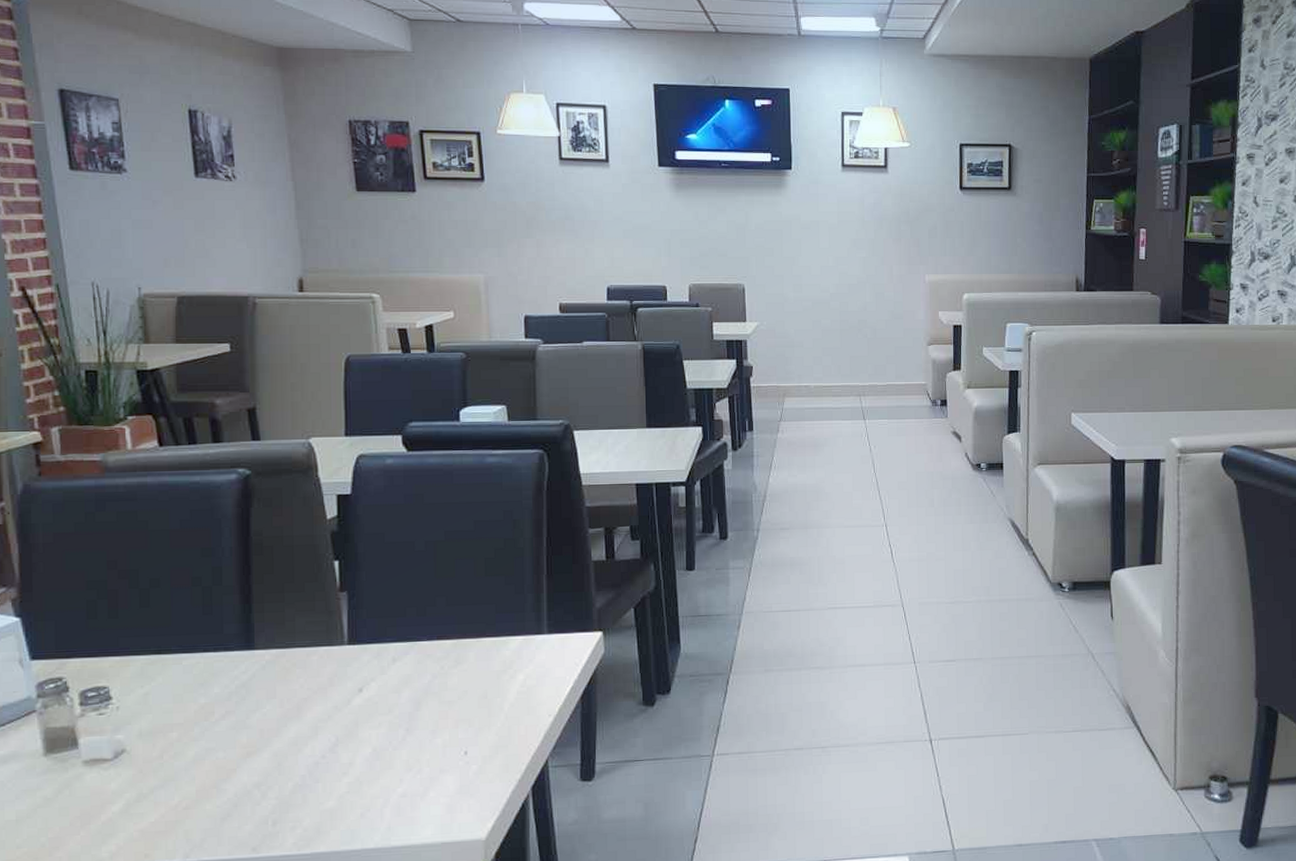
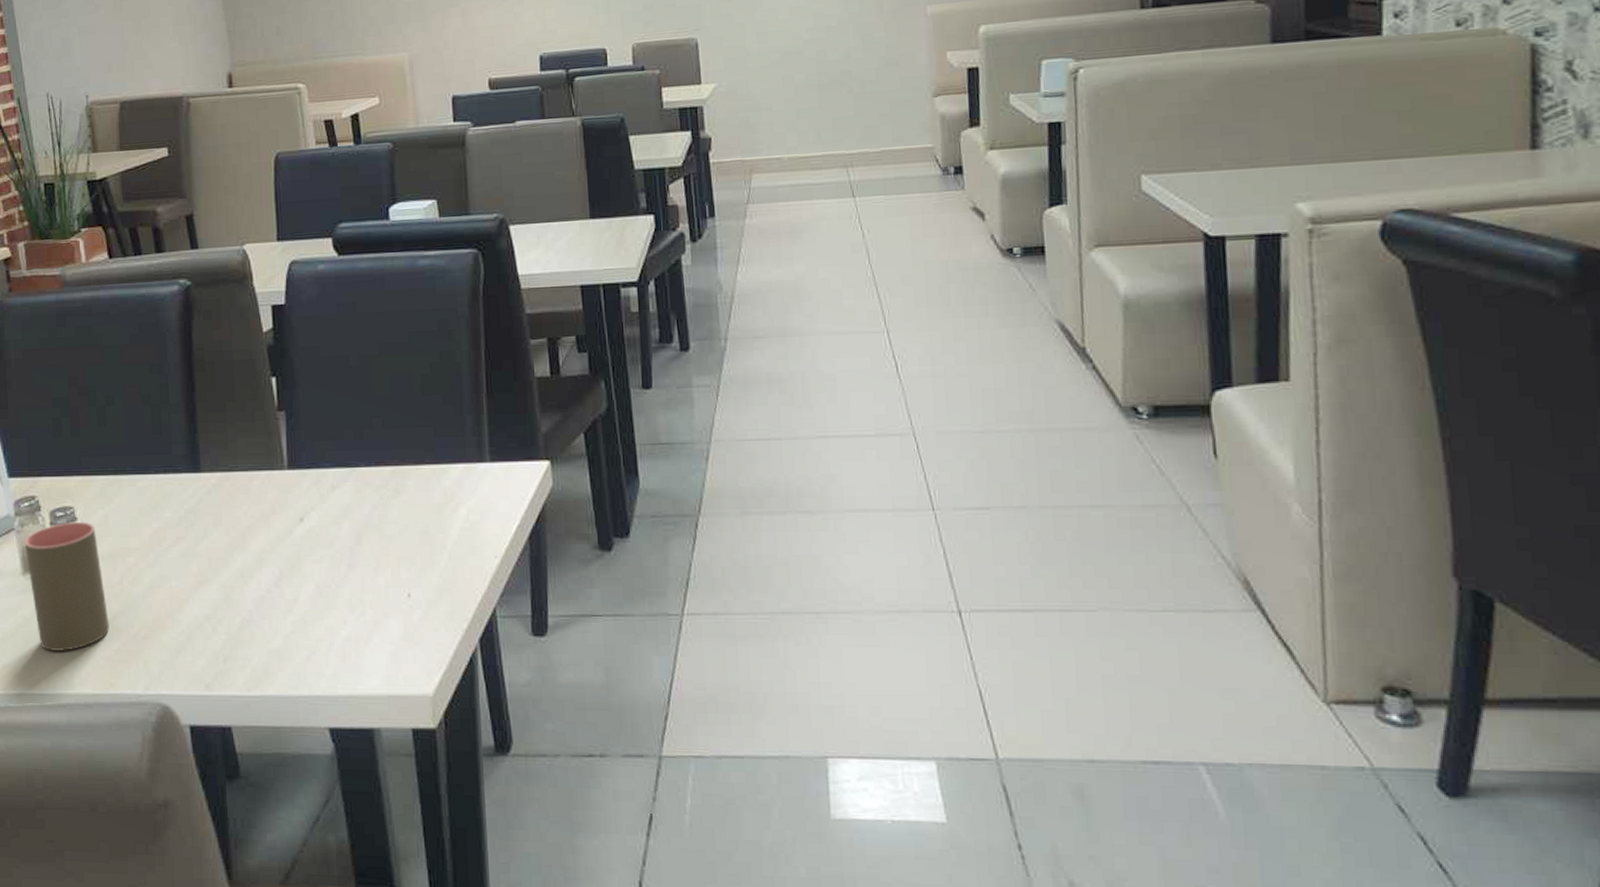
cup: none [47,700,146,828] -> present [24,521,110,651]

